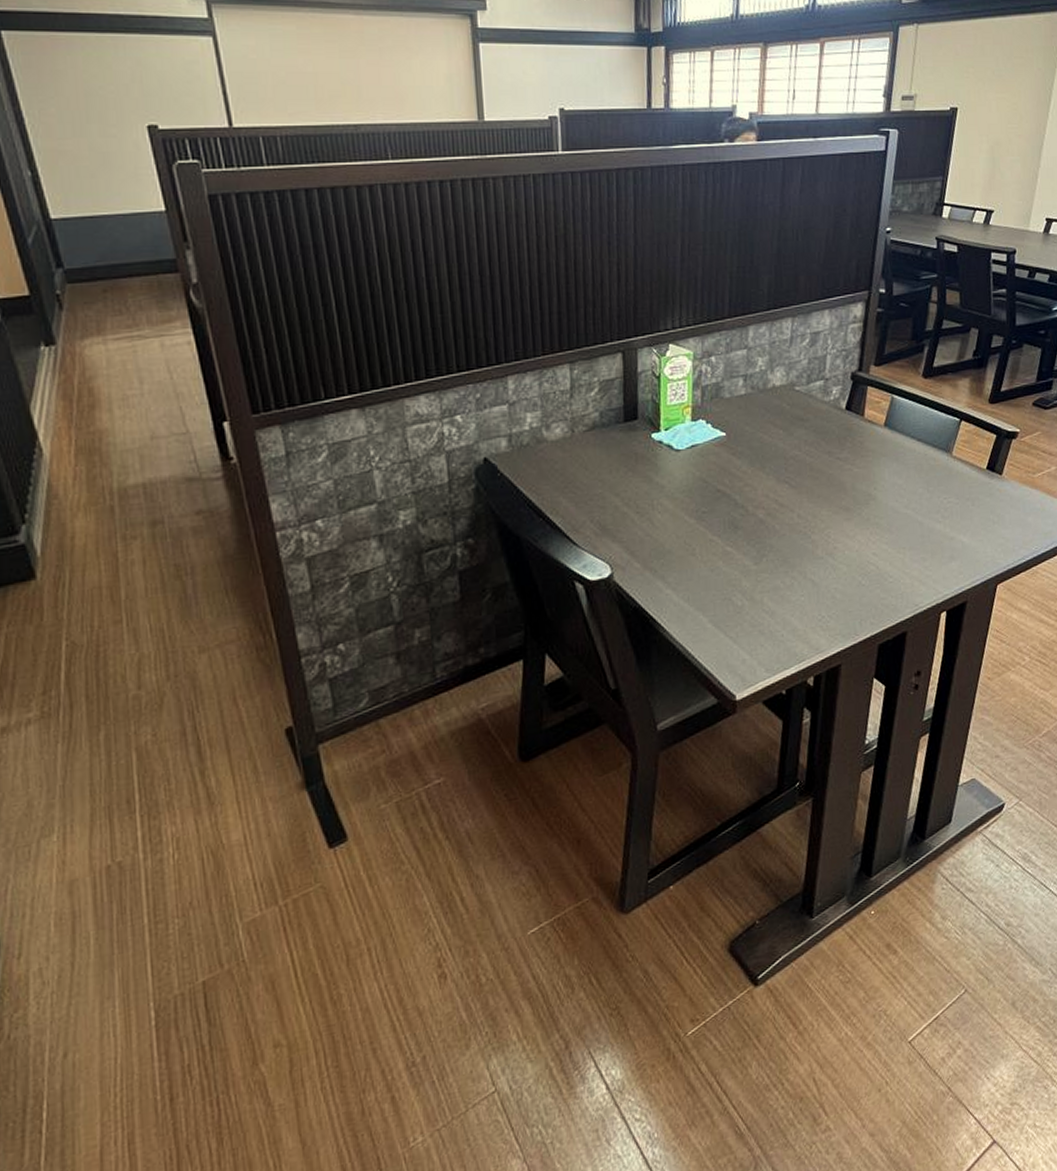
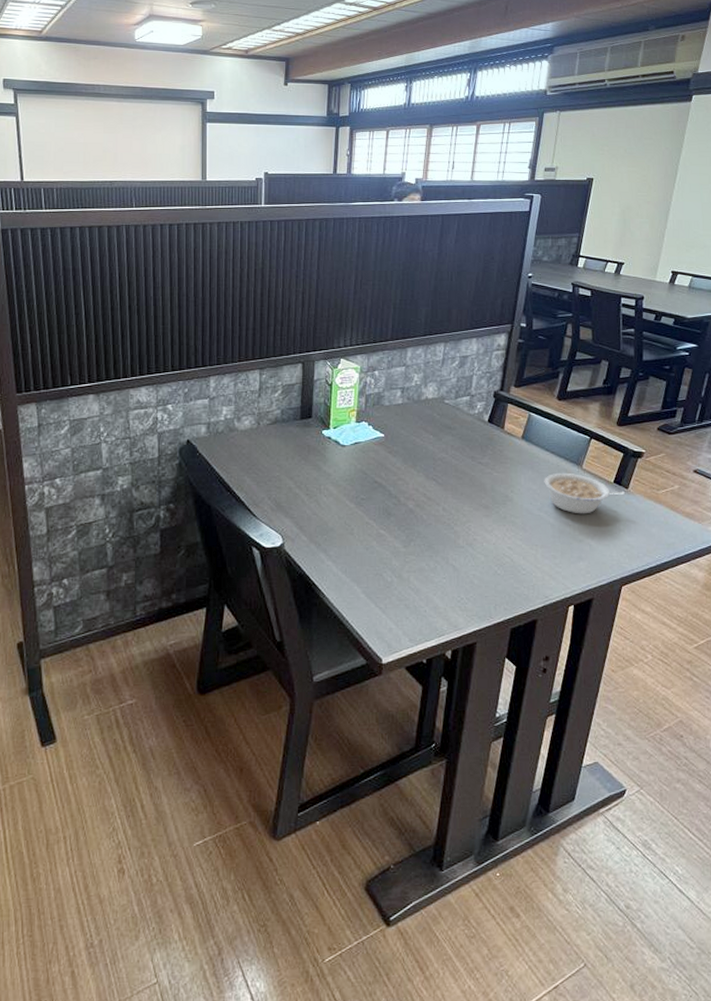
legume: none [910,462,999,509] -> present [544,472,625,514]

